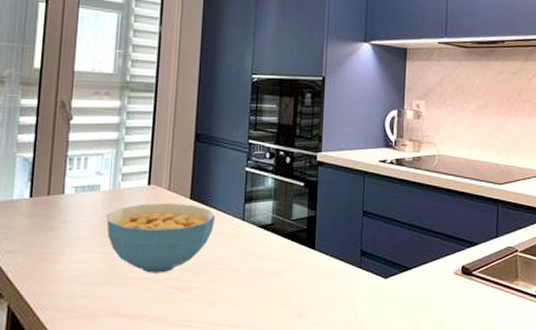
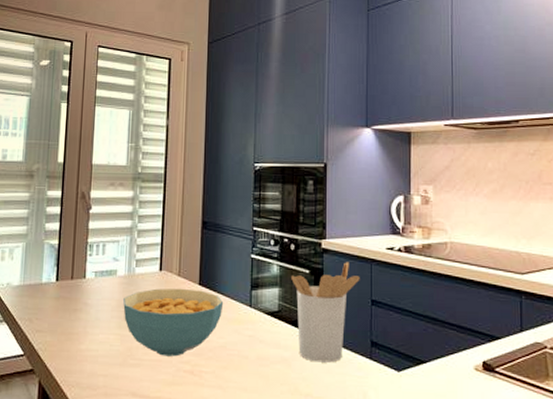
utensil holder: none [286,174,353,273] -> present [291,262,360,363]

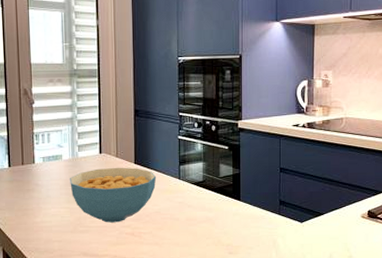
utensil holder: present [291,262,360,363] -> none [213,138,271,220]

